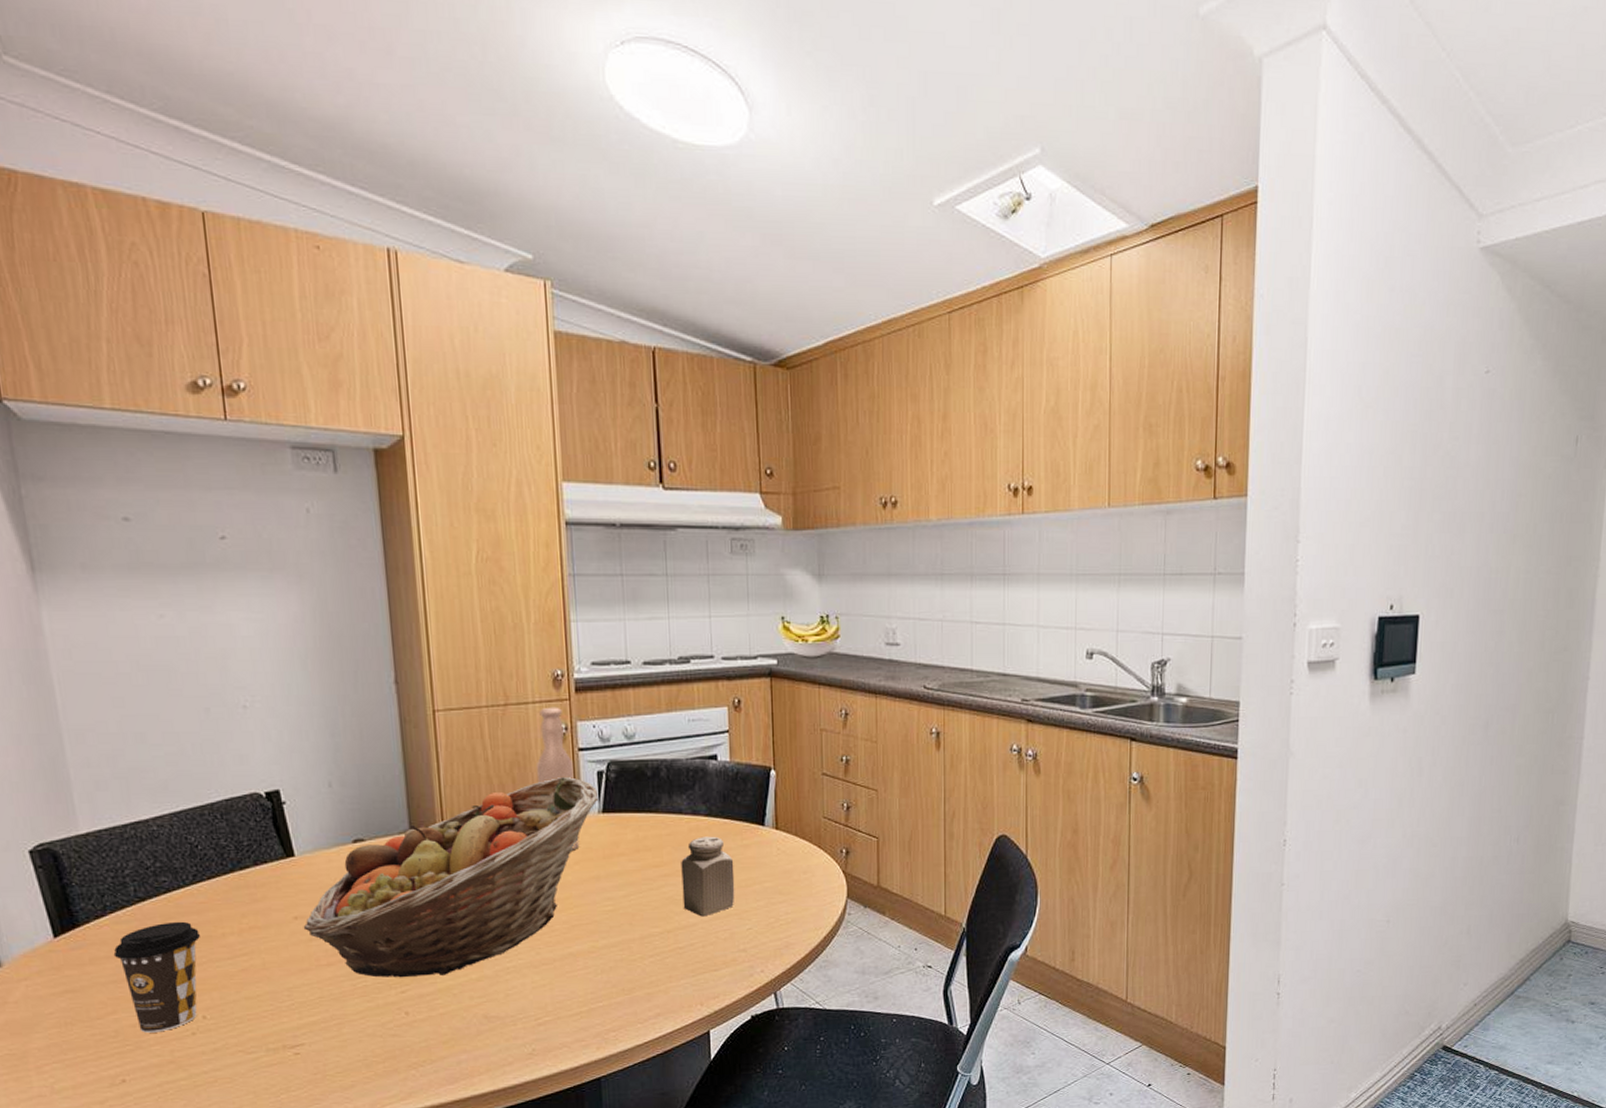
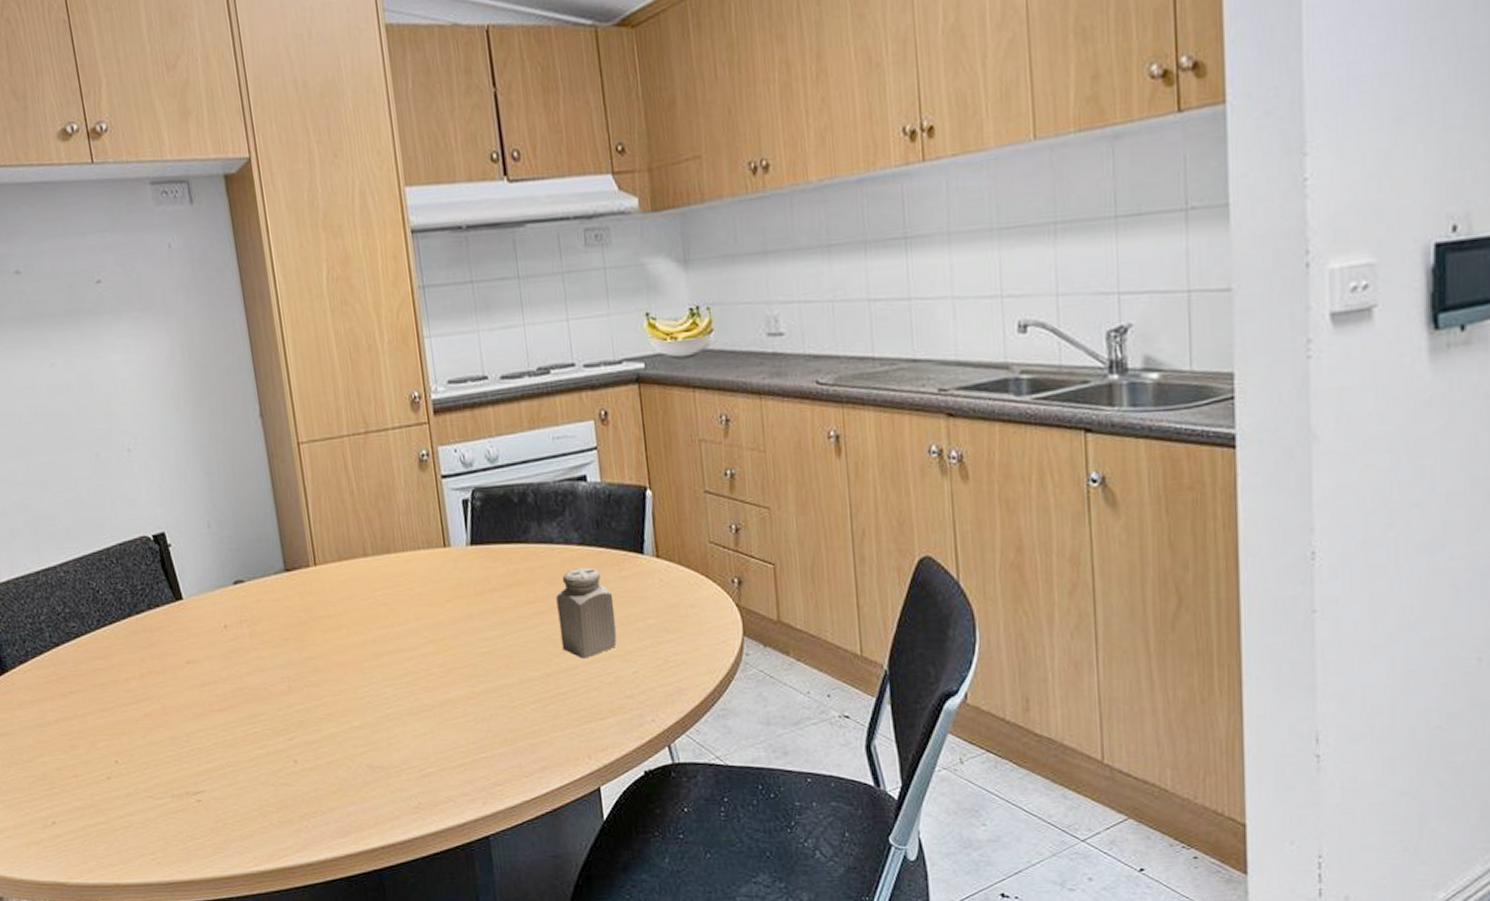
coffee cup: present [113,921,200,1033] -> none [37,666,110,776]
fruit basket: present [303,776,599,978] -> none [195,506,466,725]
bottle: present [536,707,580,851] -> none [400,431,450,587]

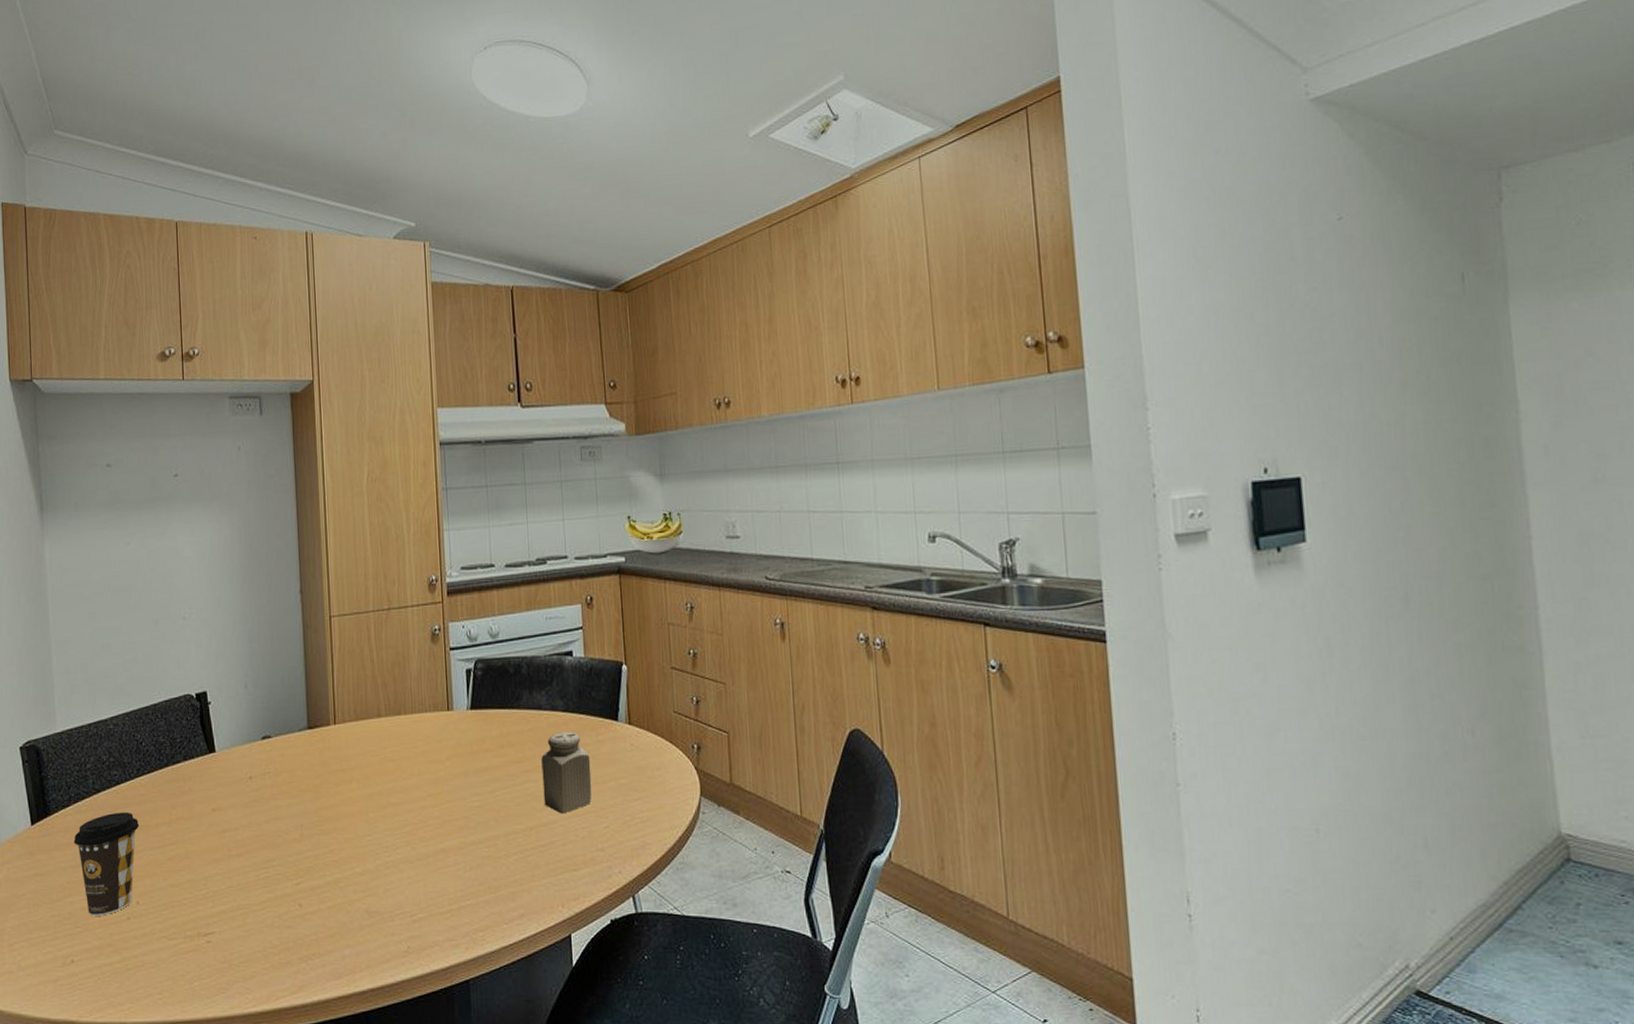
coffee cup: none [37,666,110,776] -> present [73,812,139,916]

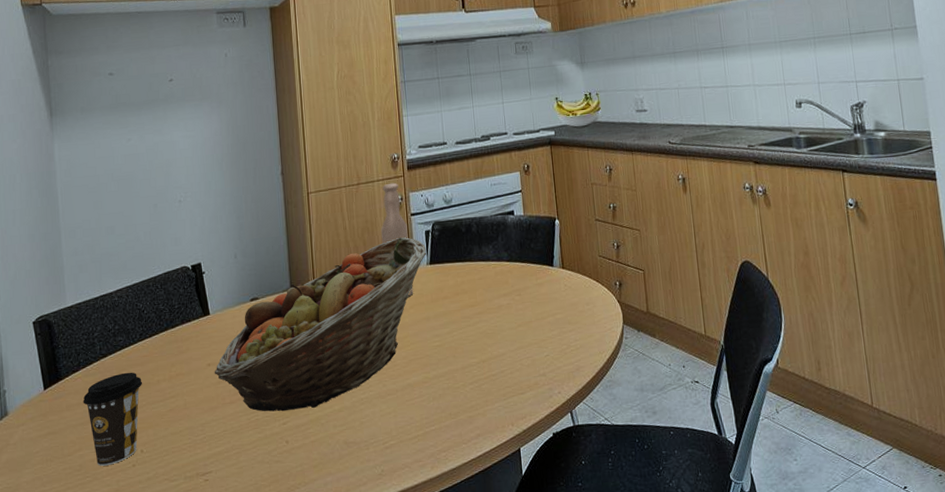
fruit basket: none [219,674,467,870] -> present [214,237,427,412]
bottle: none [413,609,451,746] -> present [380,182,414,297]
salt shaker: present [541,732,592,814] -> none [490,278,534,347]

